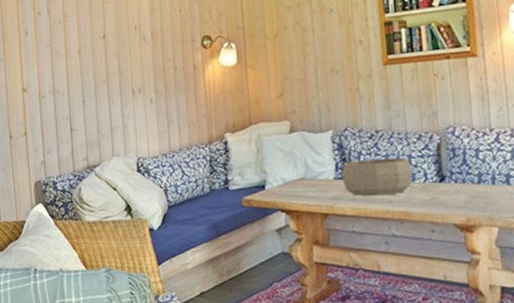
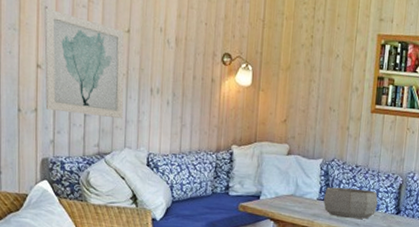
wall art: none [24,32,108,131] -> present [43,7,125,119]

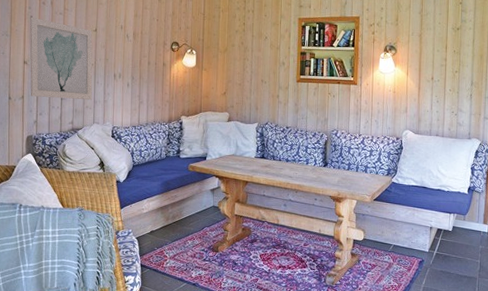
decorative bowl: present [323,187,378,219] -> none [260,146,307,173]

